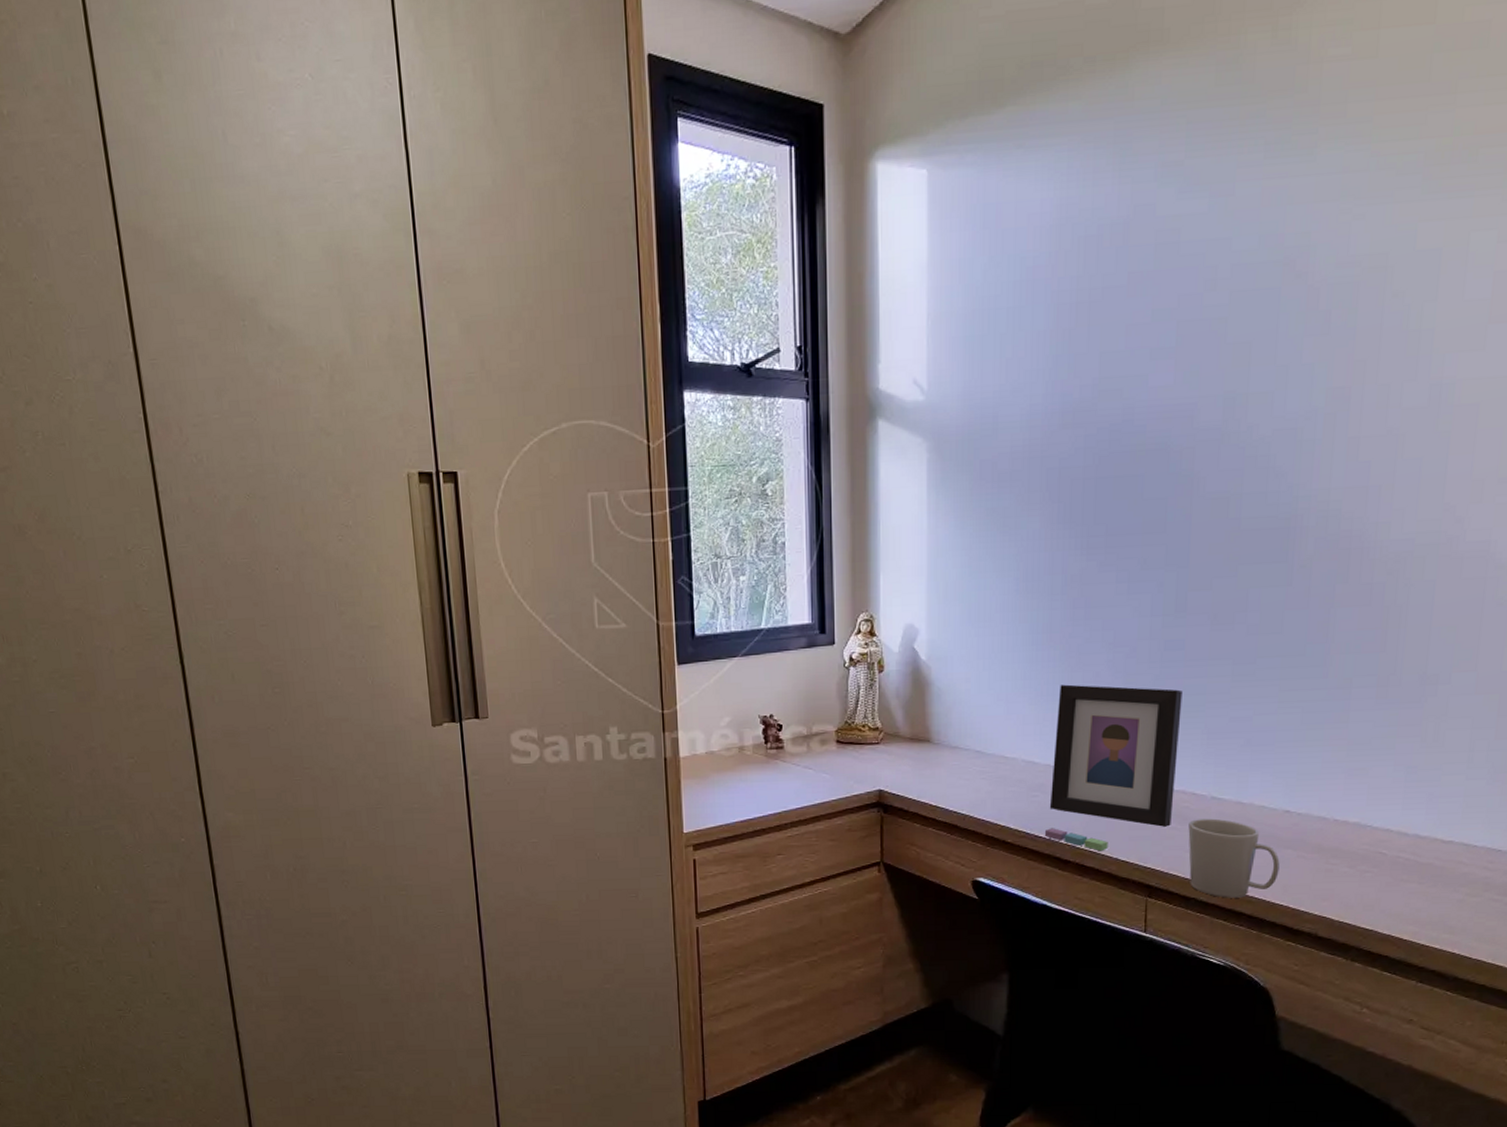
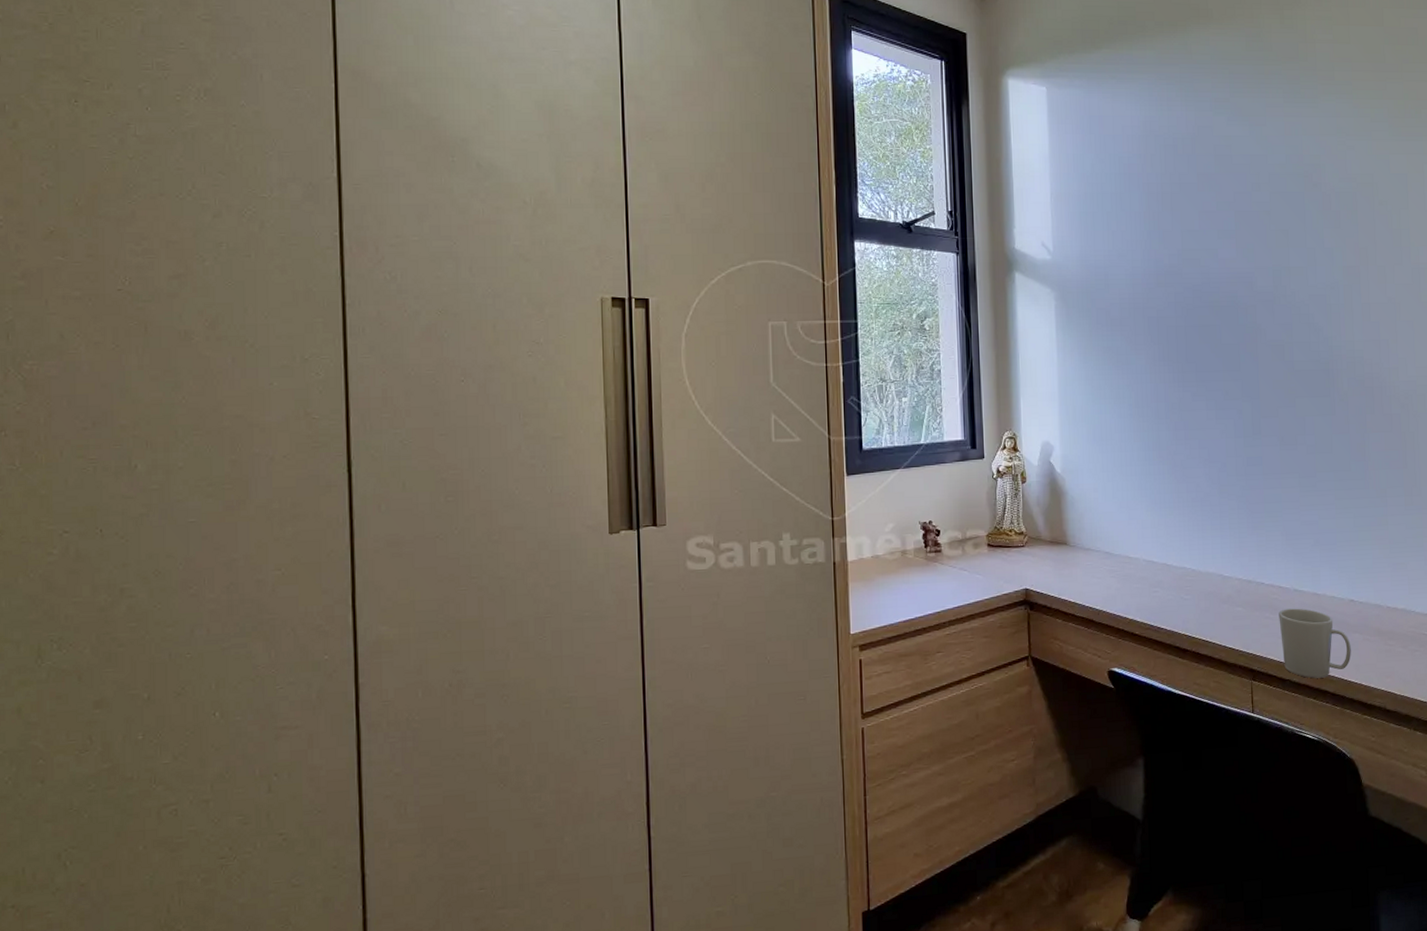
sticky notes: present [1044,828,1108,852] -> none [1165,620,1217,640]
picture frame: present [1049,684,1183,827] -> none [1167,494,1265,617]

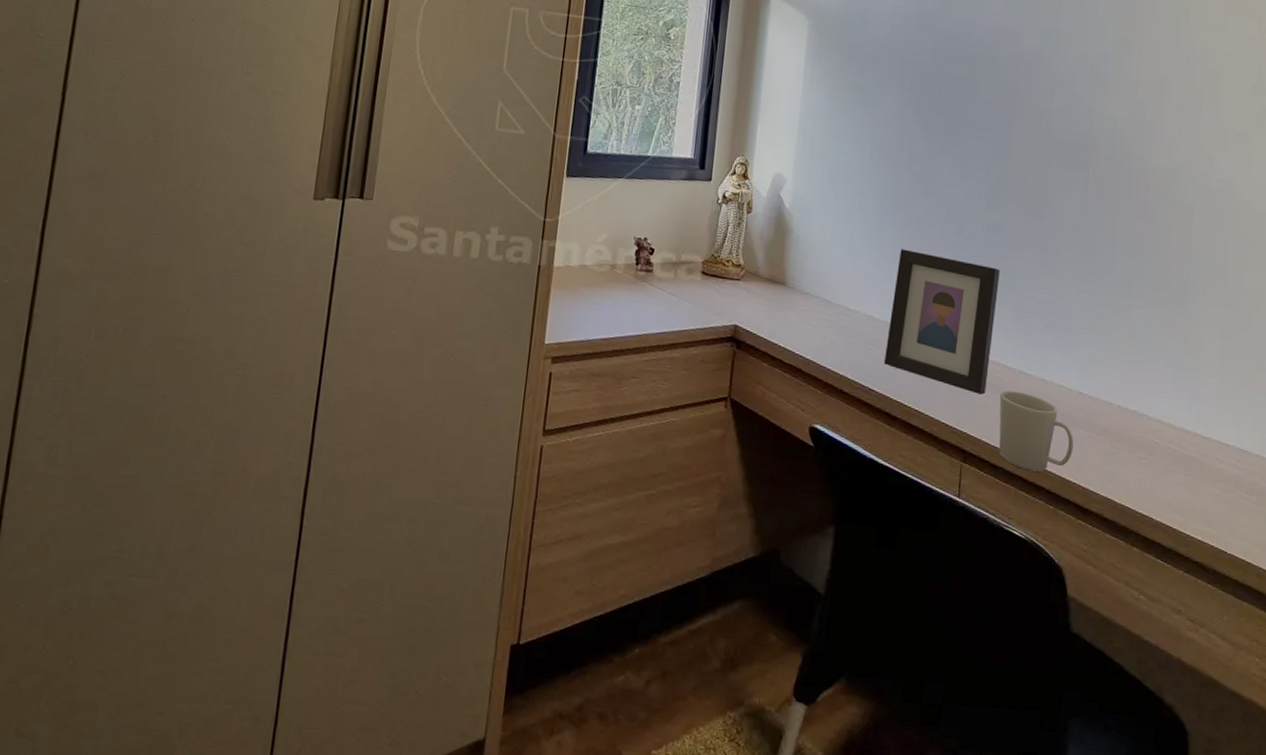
picture frame: none [1167,494,1265,617] -> present [883,249,1000,395]

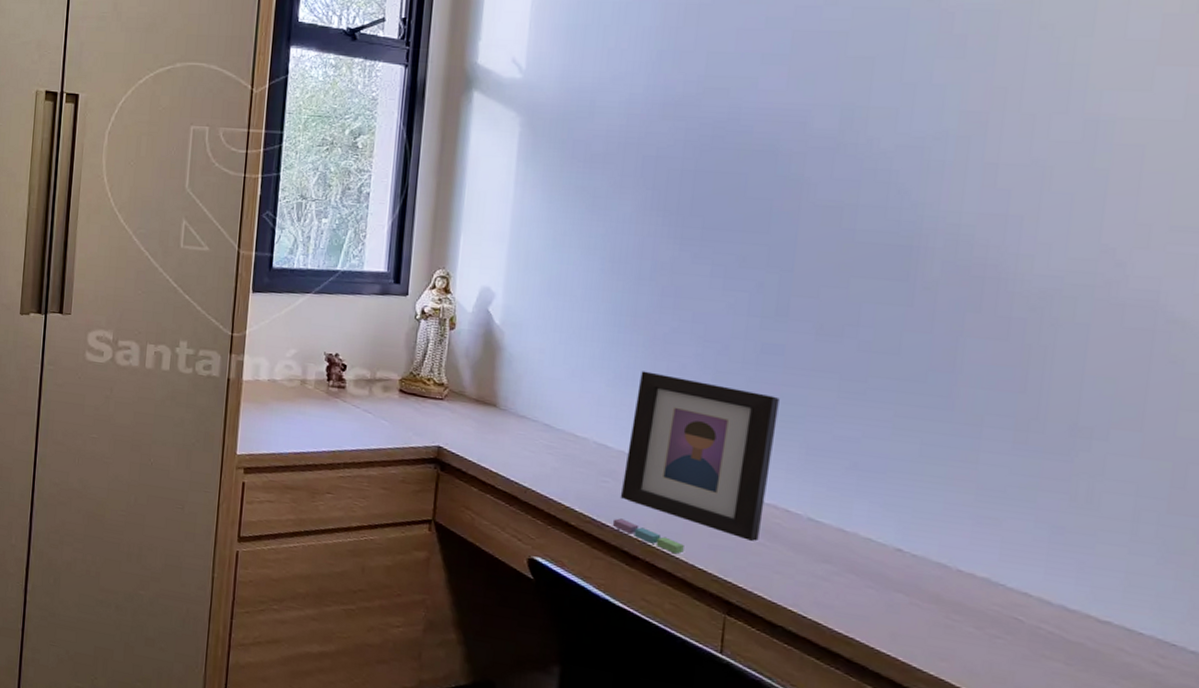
sticky notes: none [877,383,932,412] -> present [612,518,684,554]
mug: present [999,390,1074,472] -> none [777,539,888,638]

